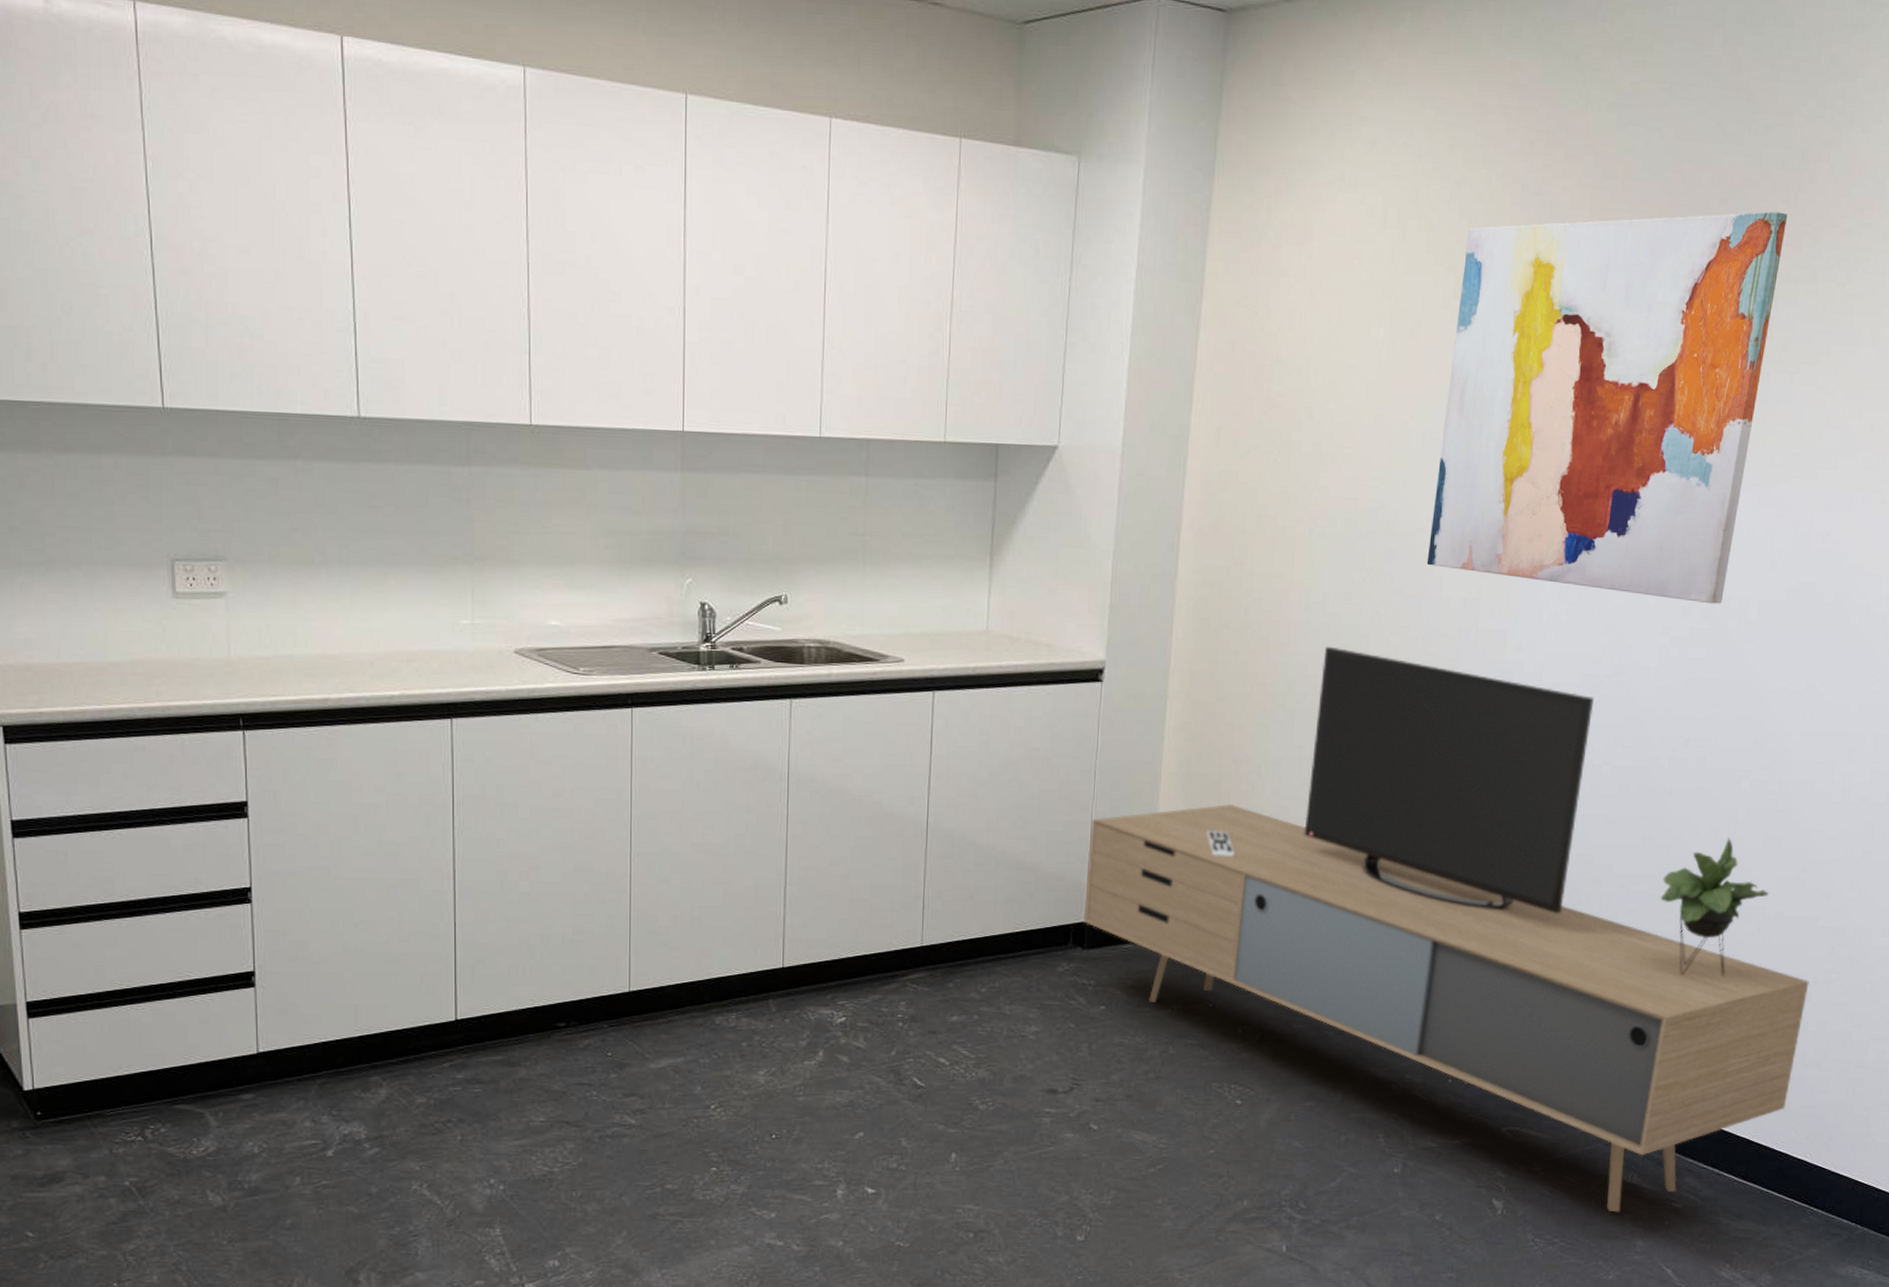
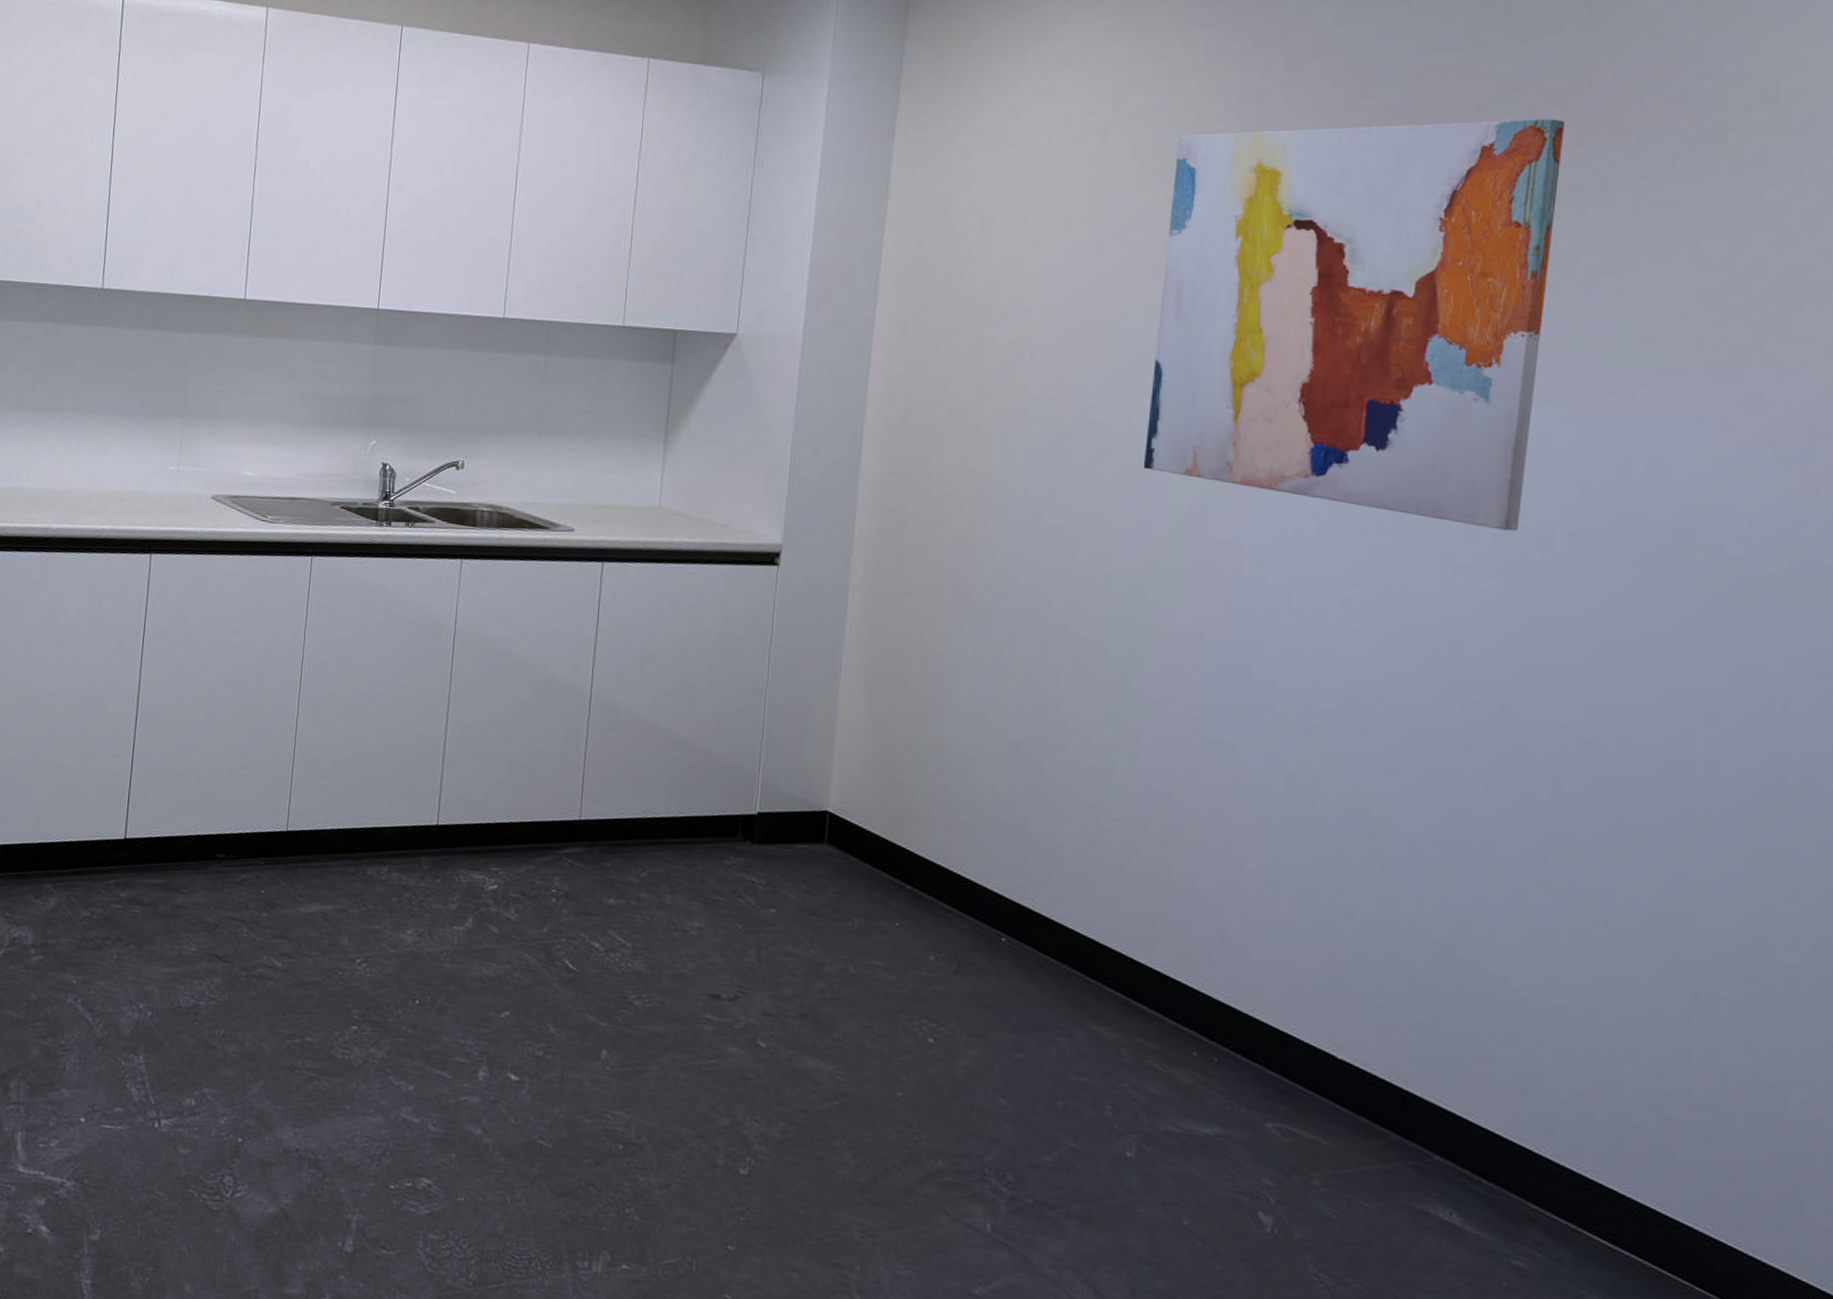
media console: present [1083,646,1809,1213] -> none [754,546,1687,1259]

